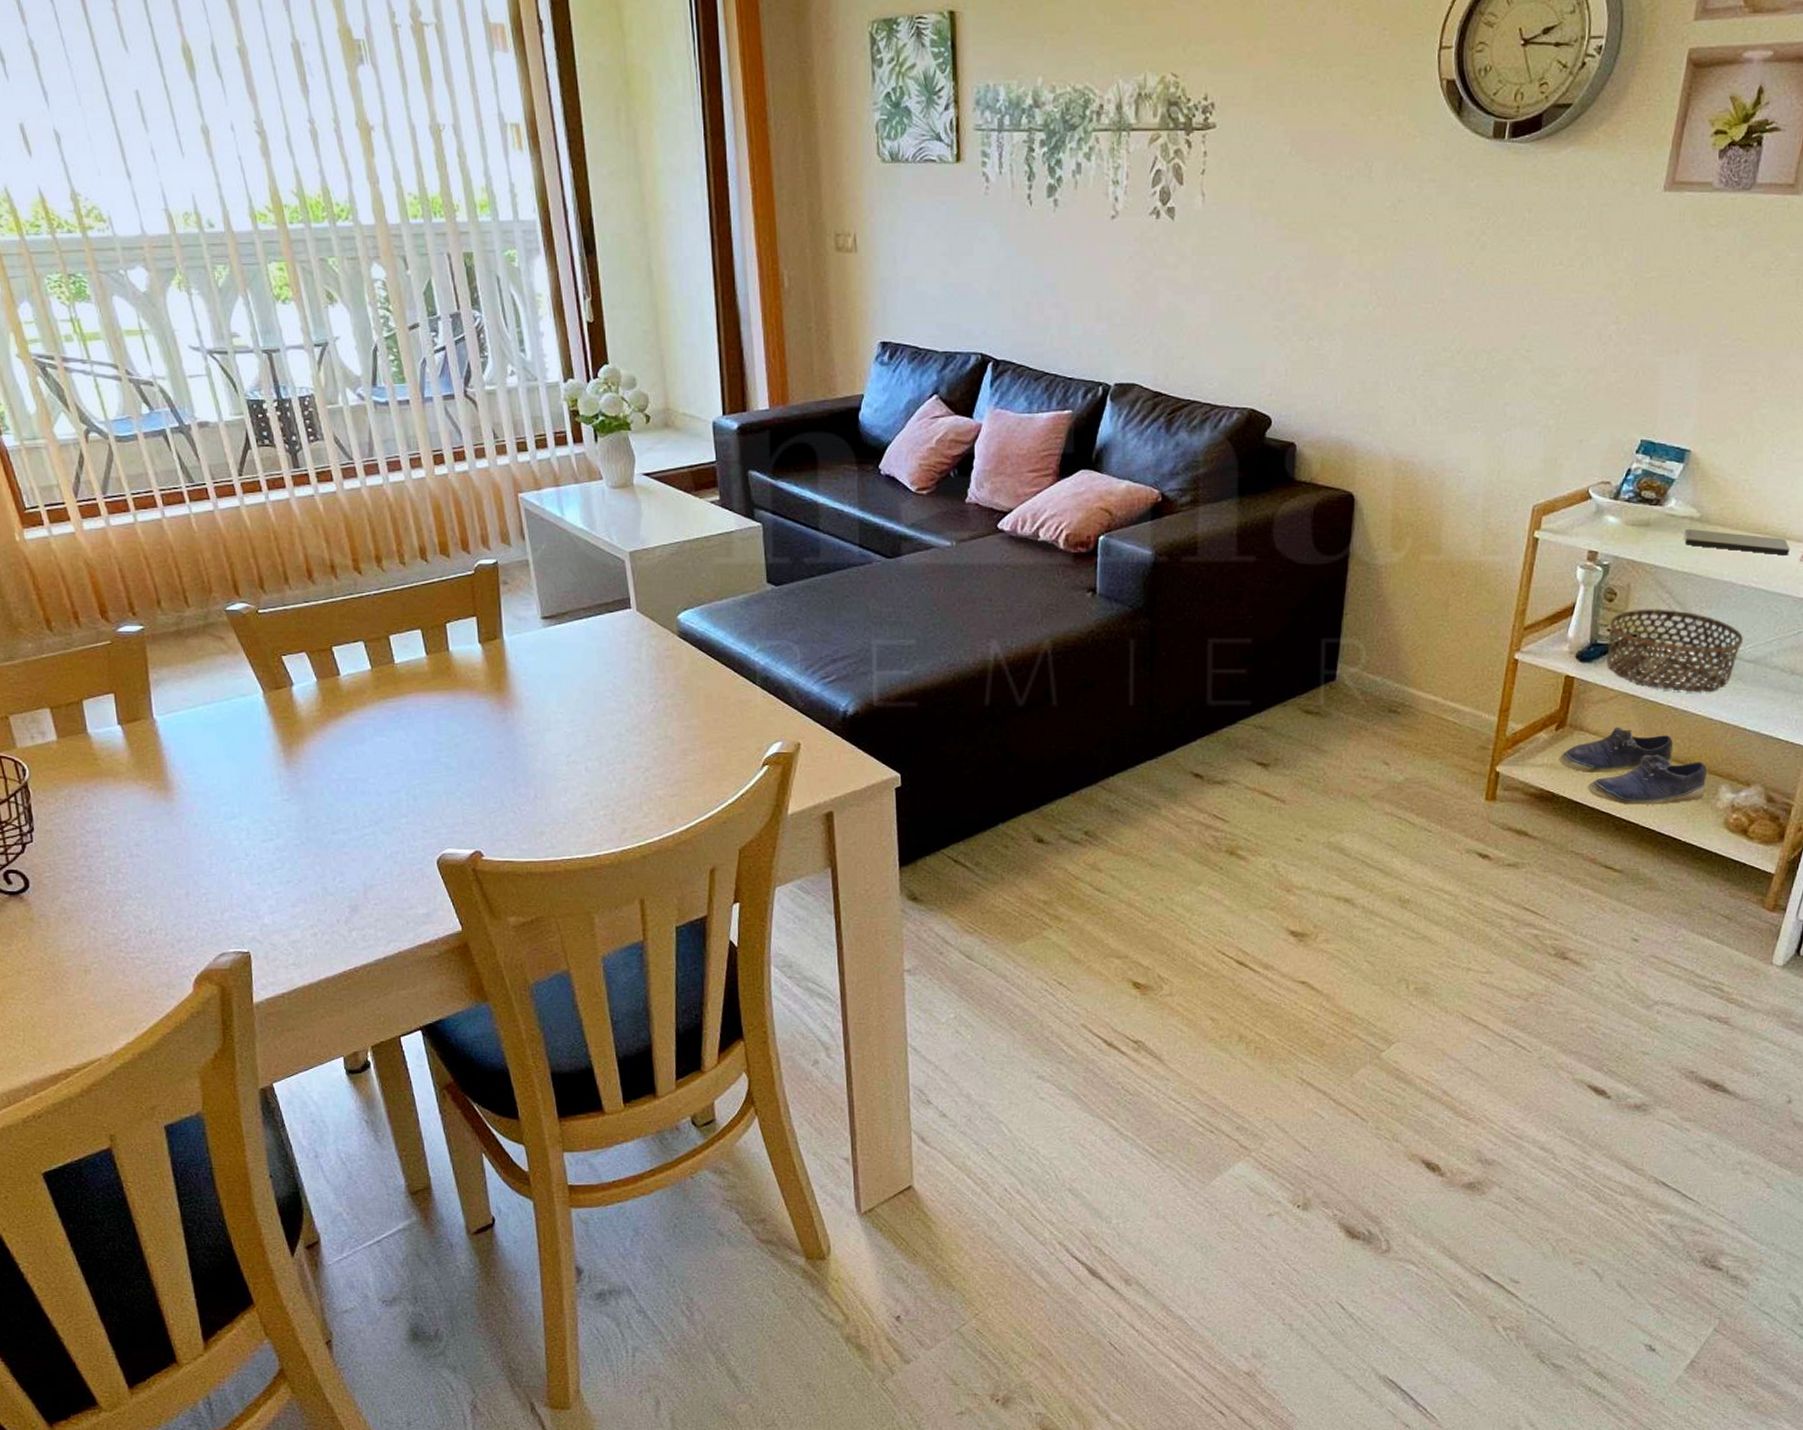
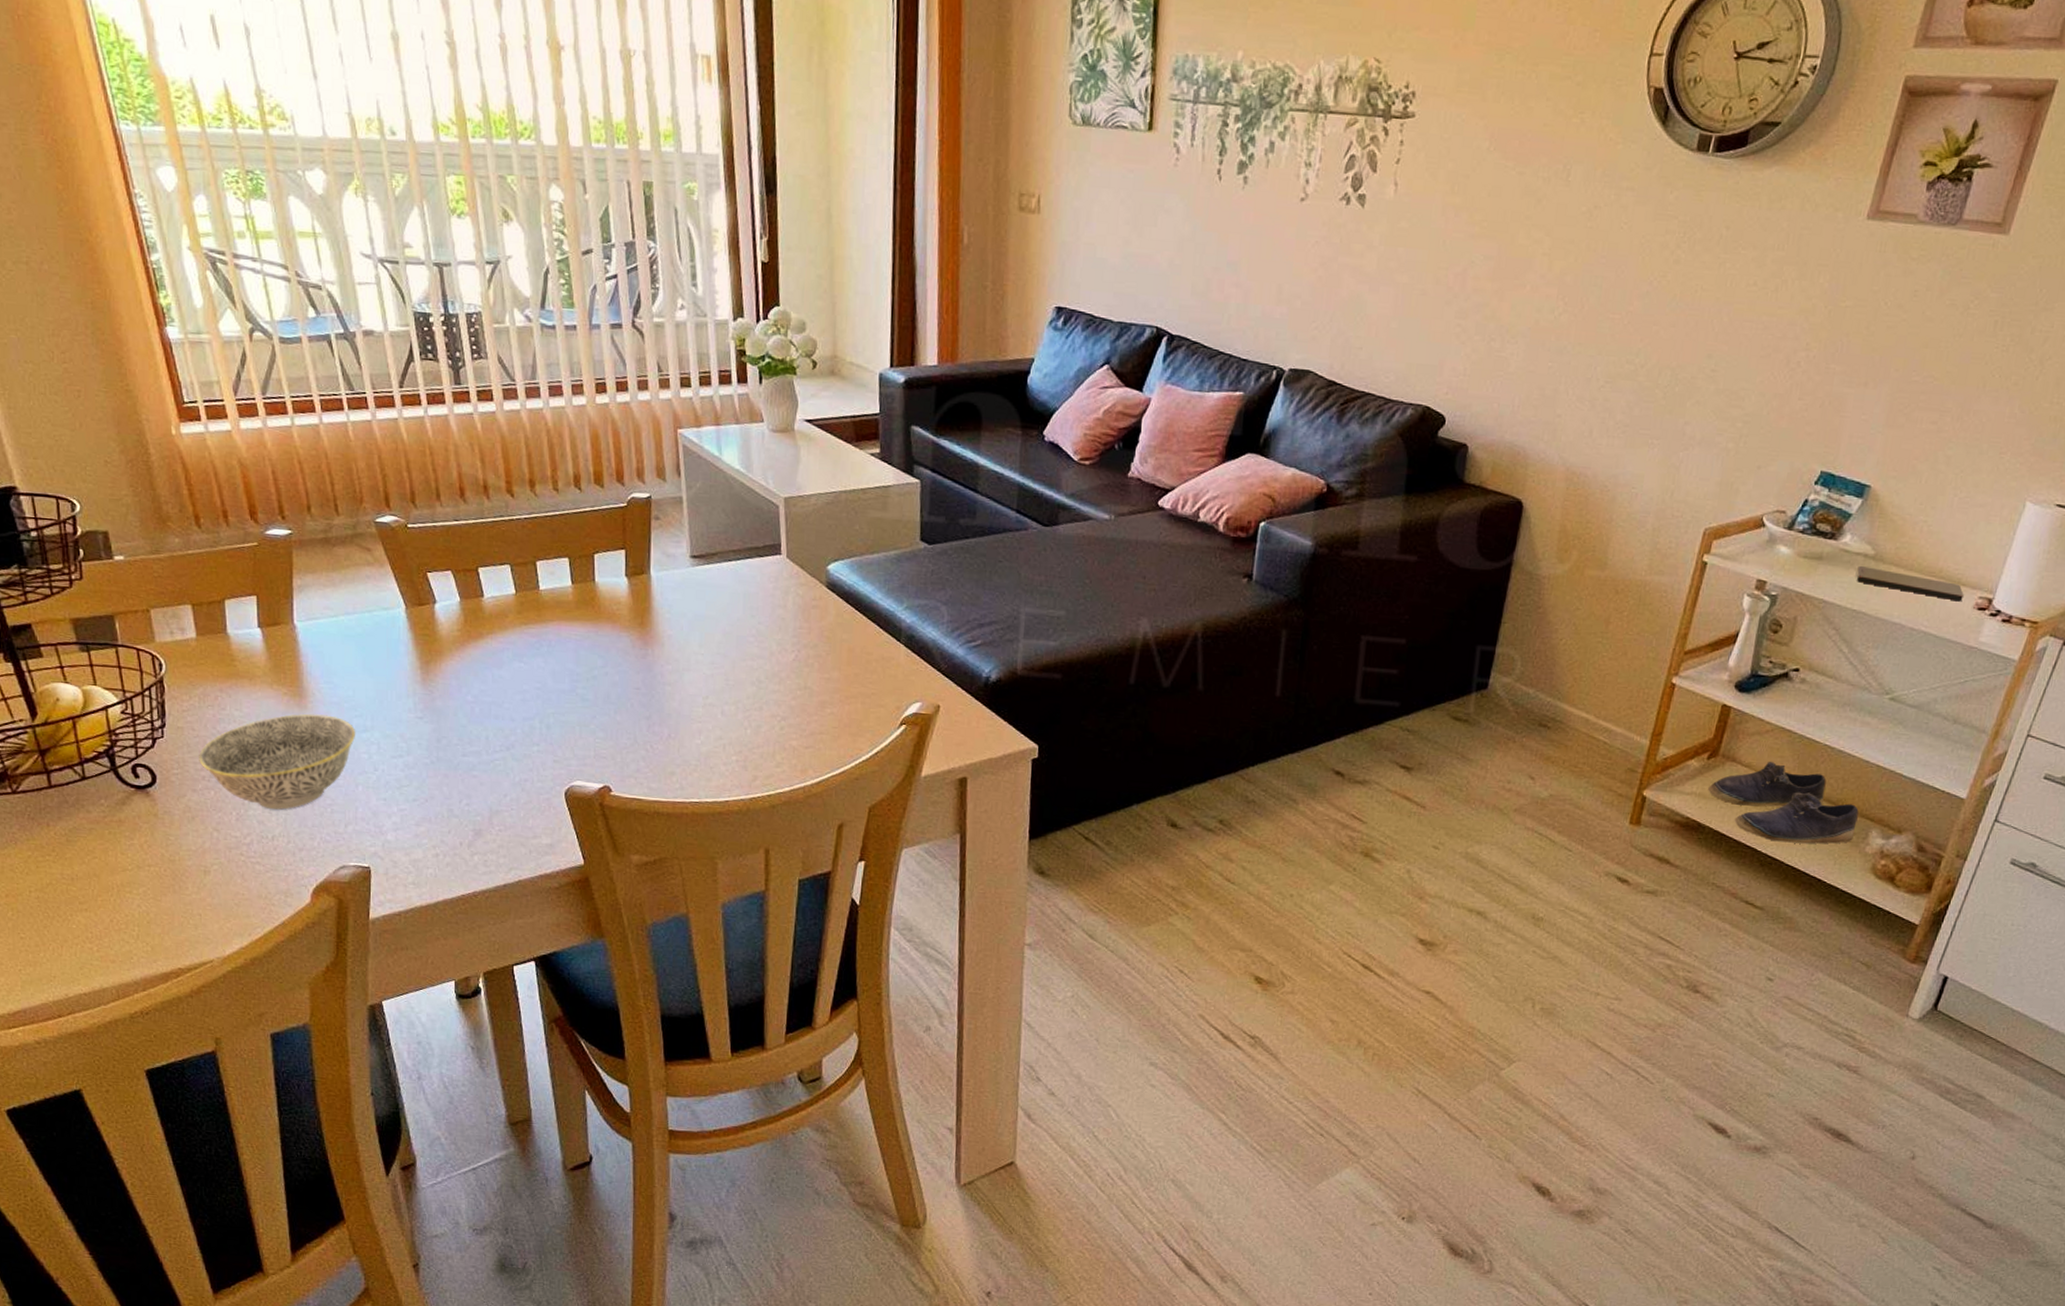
bowl: none [69,805,225,903] -> present [199,714,356,810]
basket: present [1606,609,1744,693] -> none [1765,643,1909,735]

